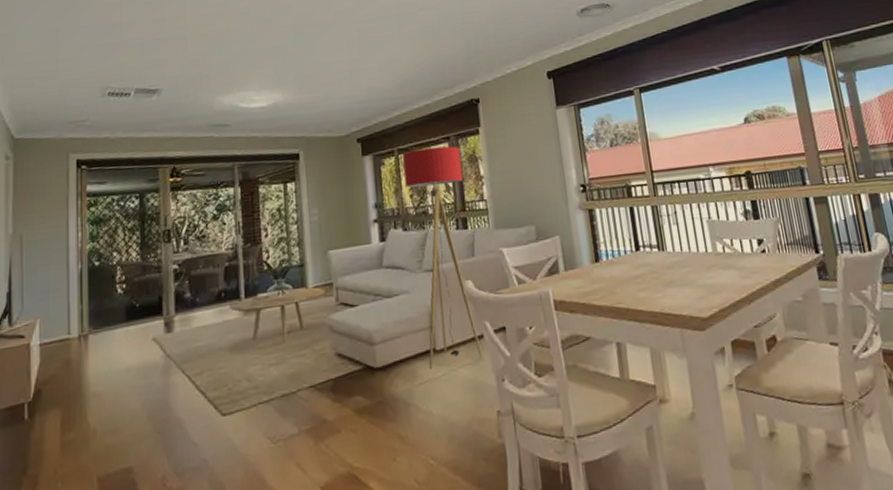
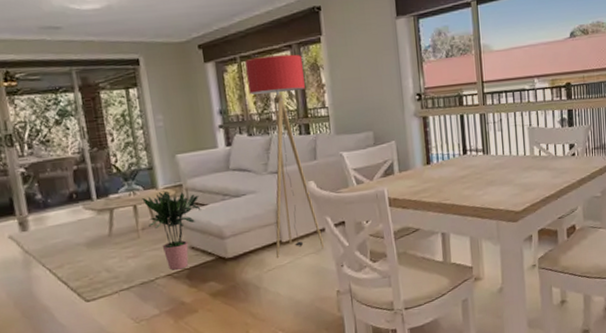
potted plant: none [290,289,351,381] -> present [142,190,202,270]

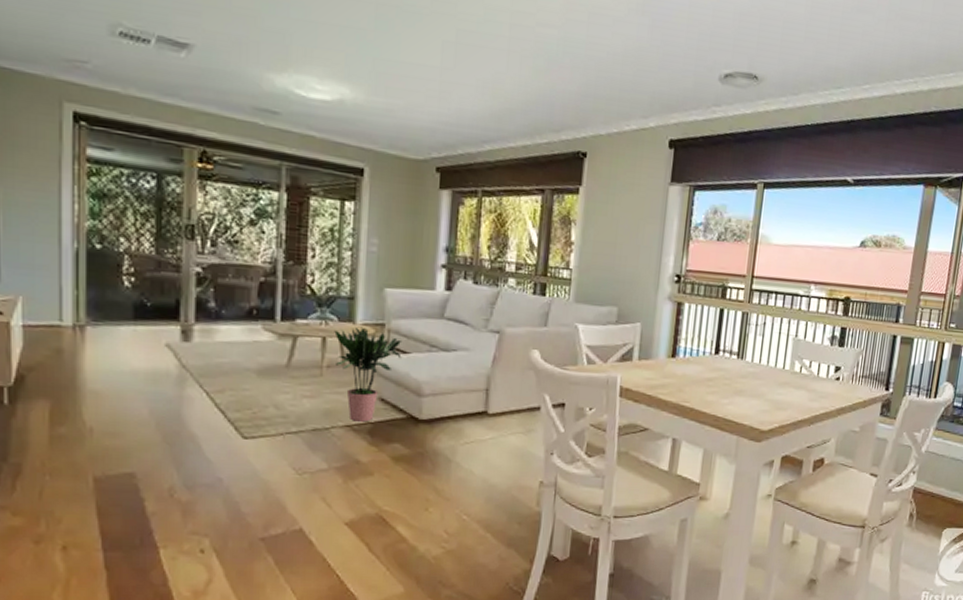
floor lamp: present [245,54,325,259] -> none [477,195,553,432]

